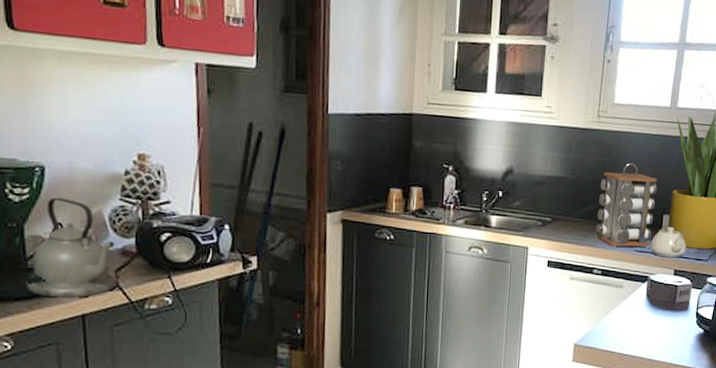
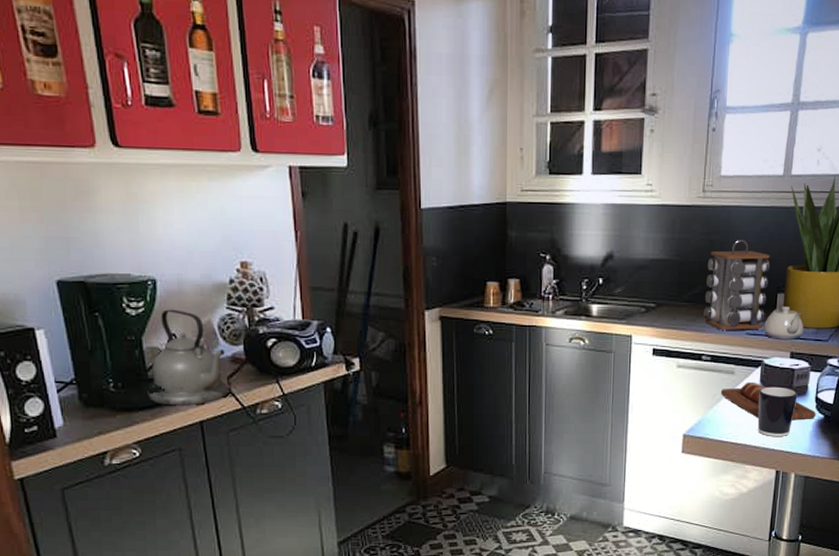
bread loaf: none [609,295,696,334] -> present [720,381,816,420]
mug: none [643,301,680,349] -> present [757,386,798,437]

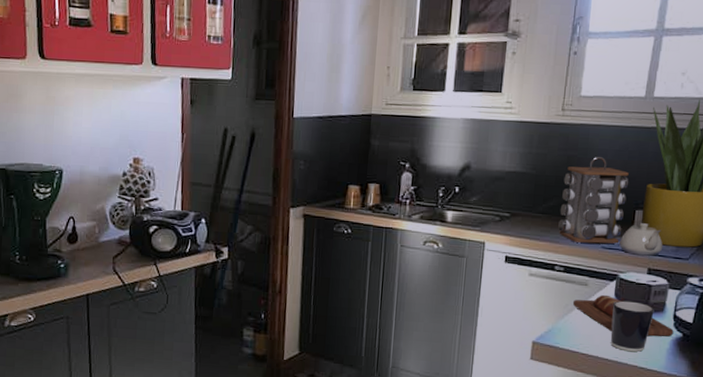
kettle: present [148,309,229,406] -> none [46,195,114,280]

